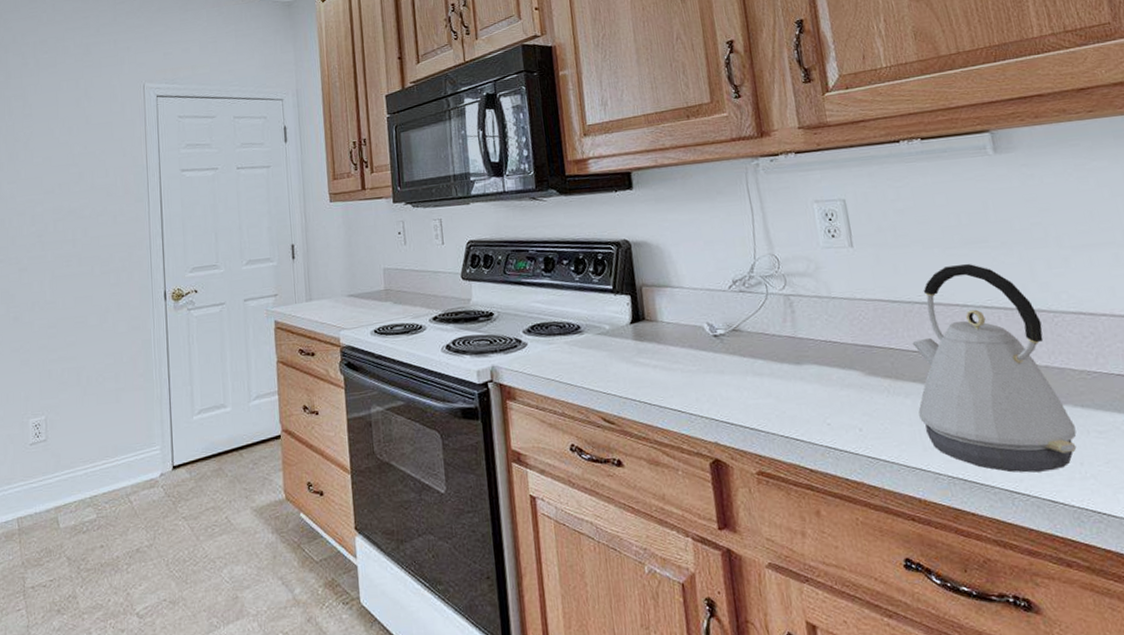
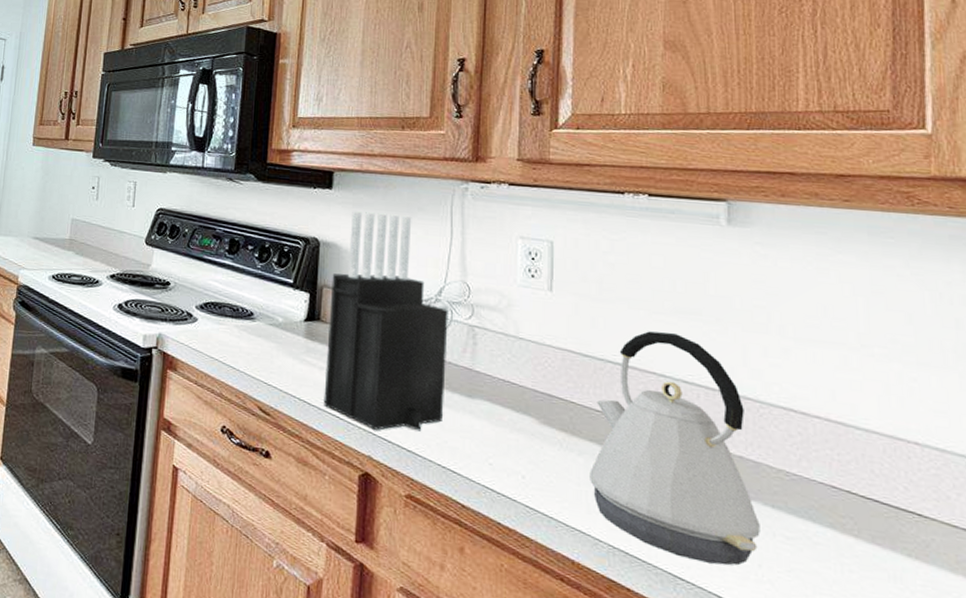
knife block: none [648,201,777,416] -> present [323,211,448,431]

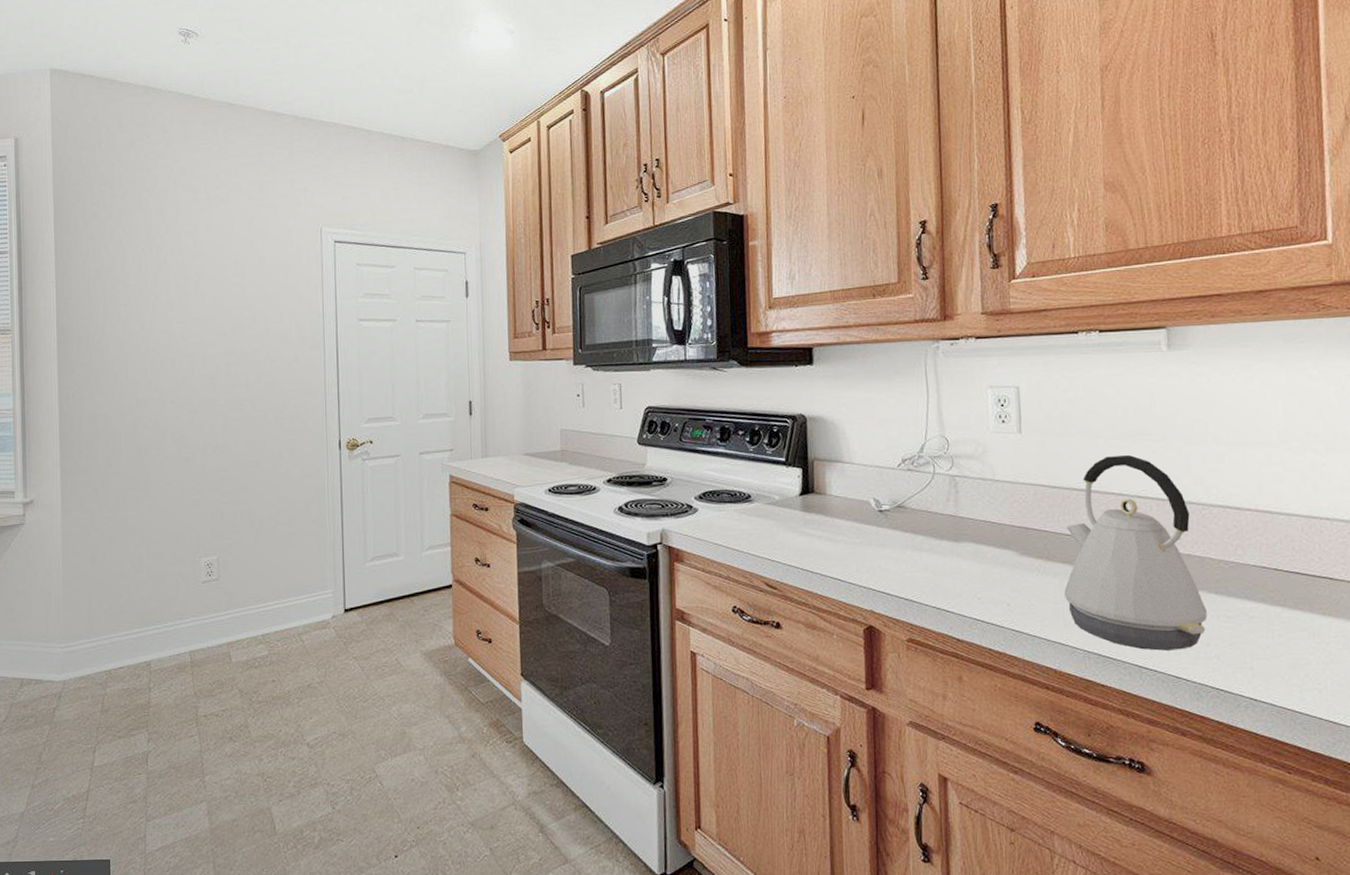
knife block: present [323,211,448,431] -> none [821,381,935,586]

